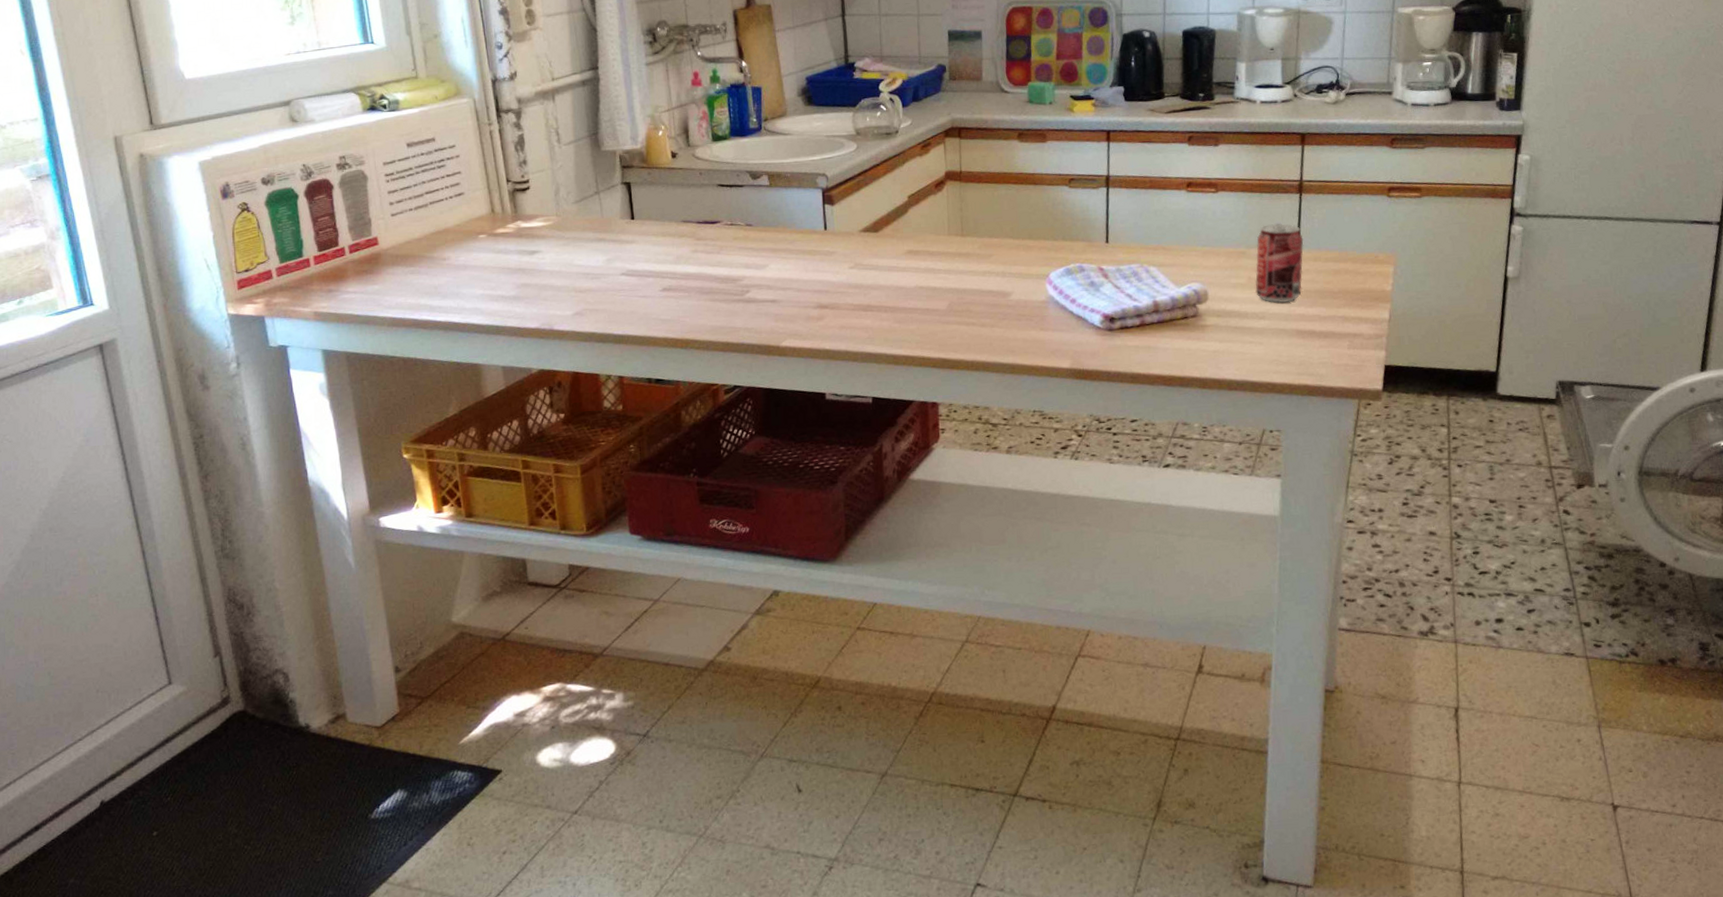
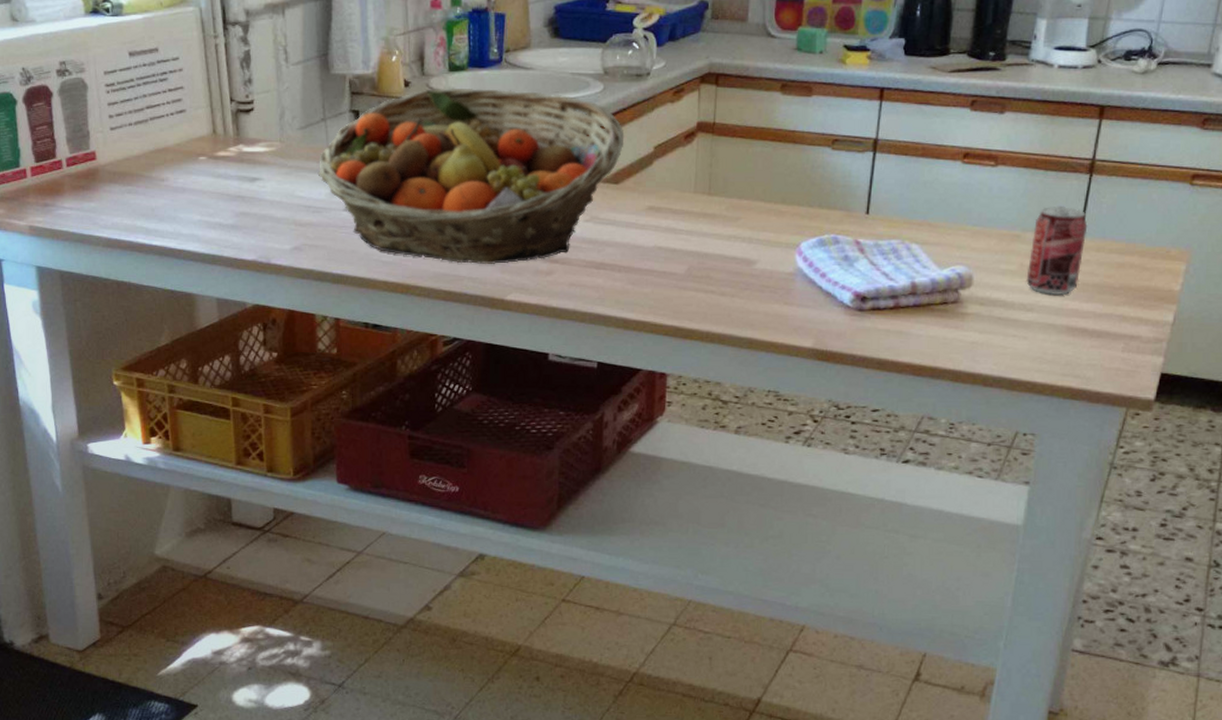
fruit basket: none [594,154,880,316] -> present [317,88,625,264]

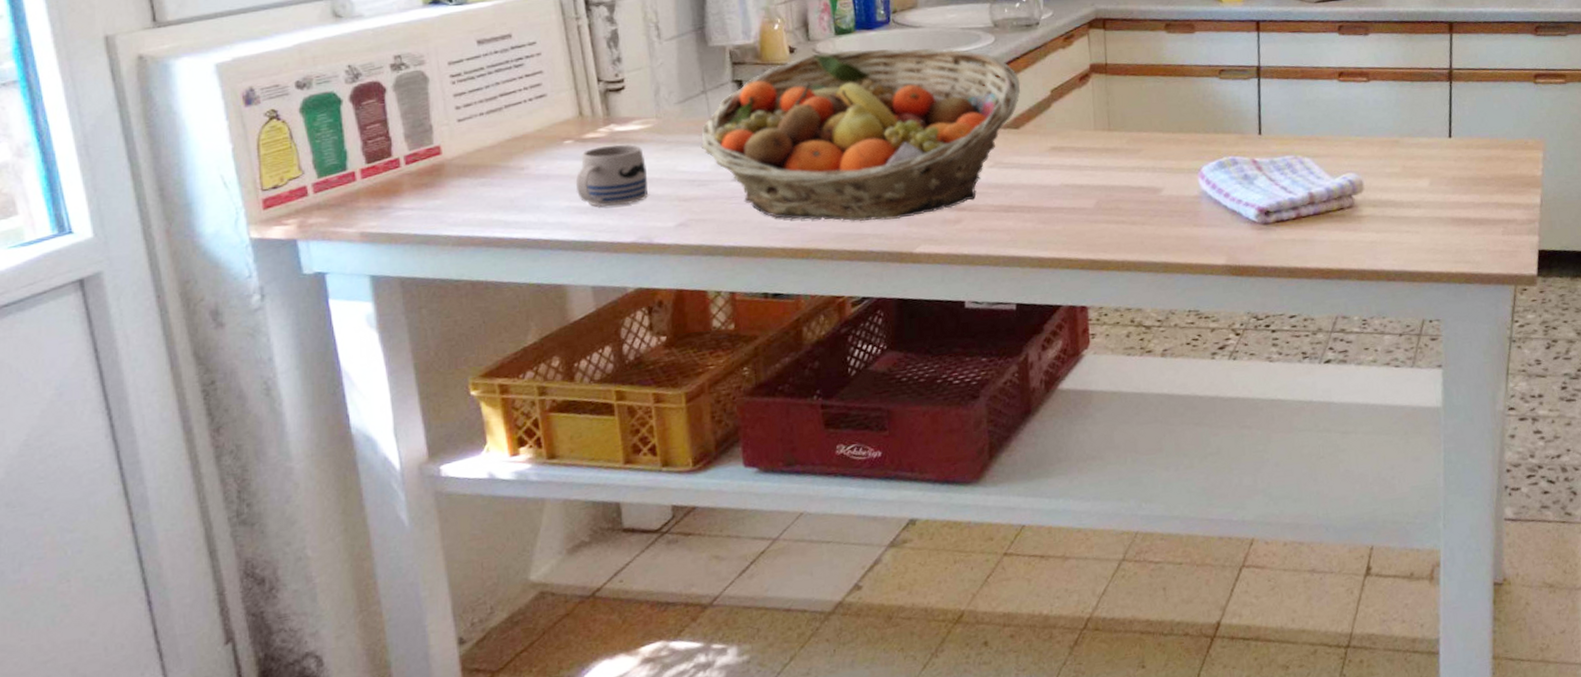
mug: none [207,165,270,224] -> present [575,144,648,207]
beverage can: present [1026,205,1088,296] -> none [1409,111,1456,192]

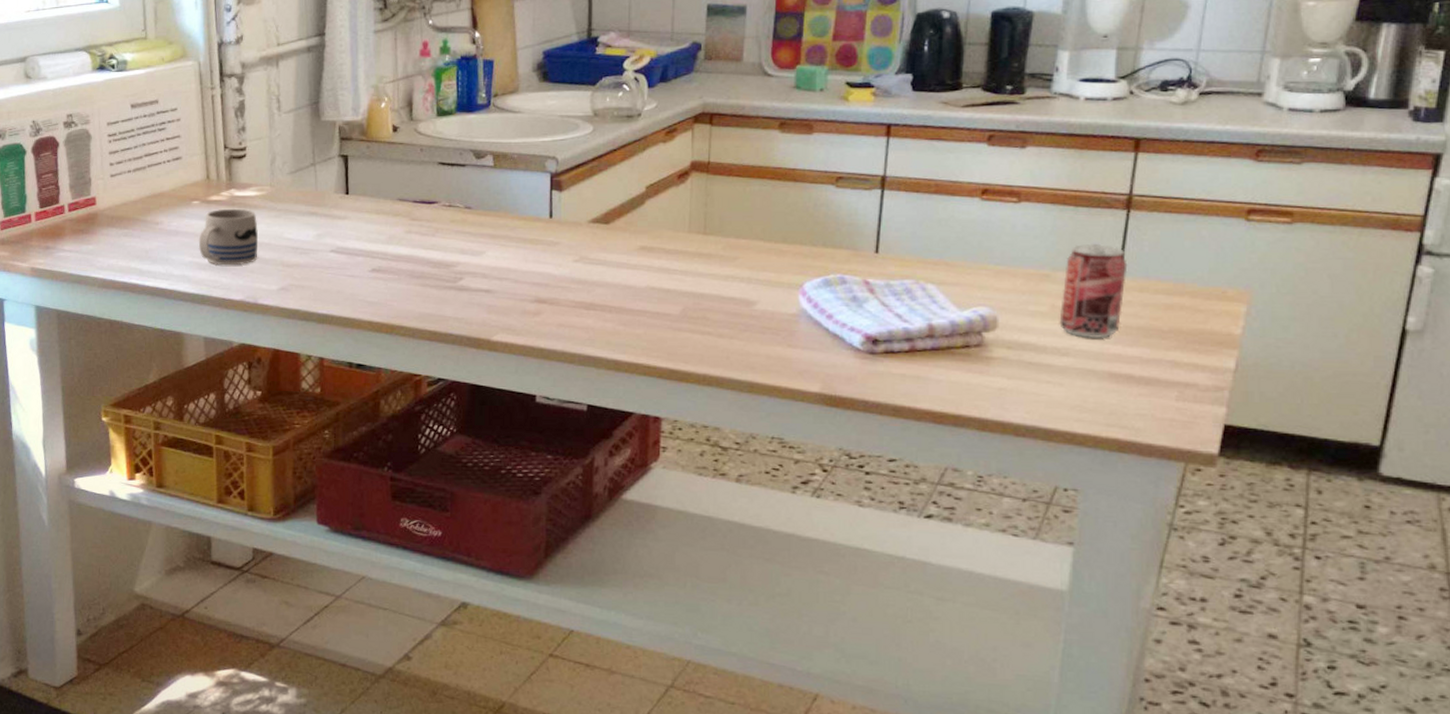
fruit basket: present [700,48,1021,222] -> none [306,132,615,304]
beverage can: none [1409,111,1456,192] -> present [1059,243,1128,340]

